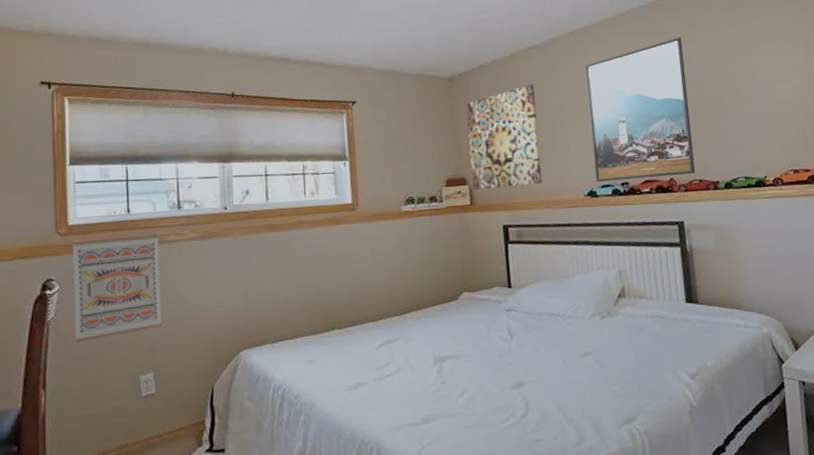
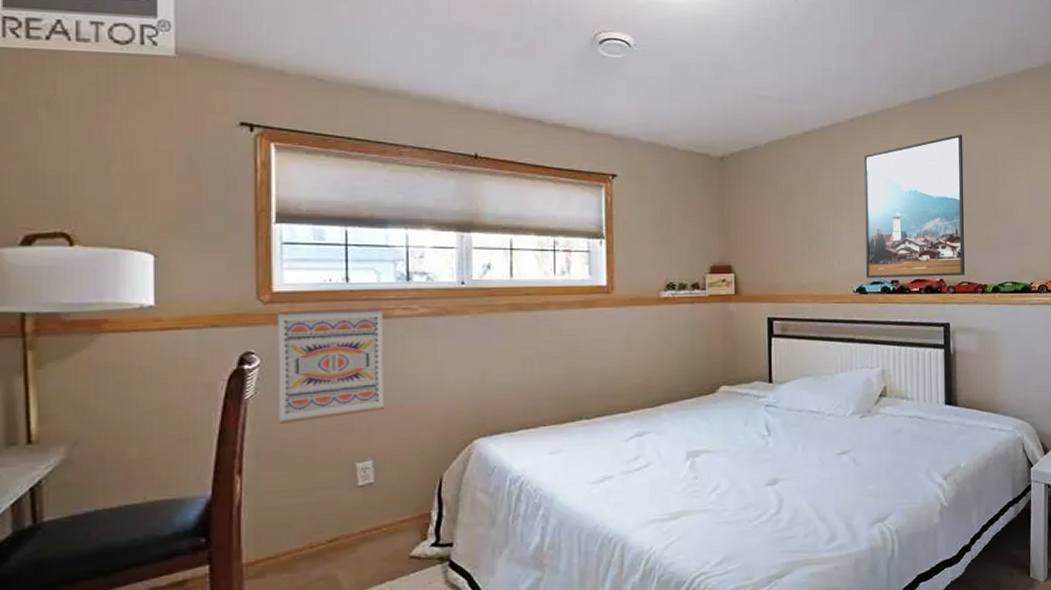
wall art: present [466,84,542,191] -> none [737,171,811,280]

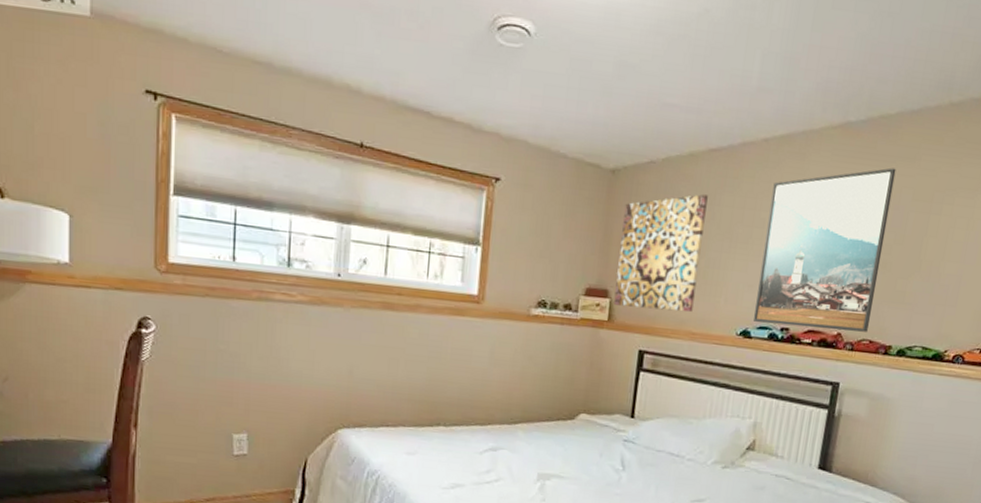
wall art: present [278,308,385,425] -> none [169,281,264,389]
wall art: none [737,171,811,280] -> present [614,194,708,312]

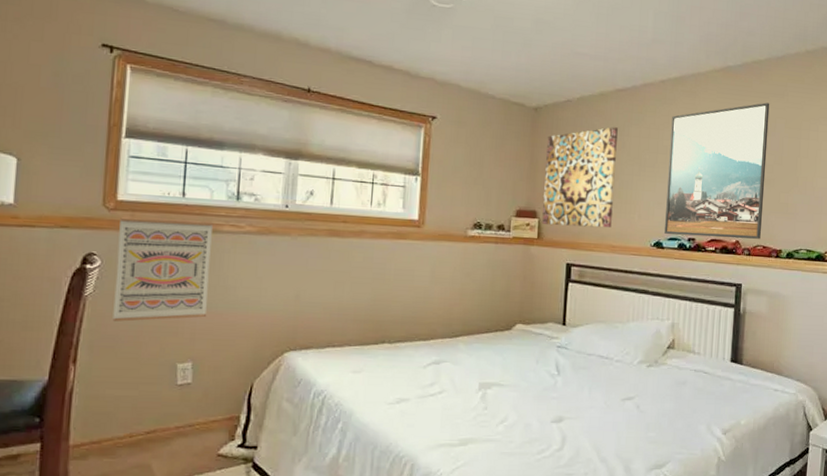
wall art: none [169,281,264,389] -> present [112,217,213,322]

